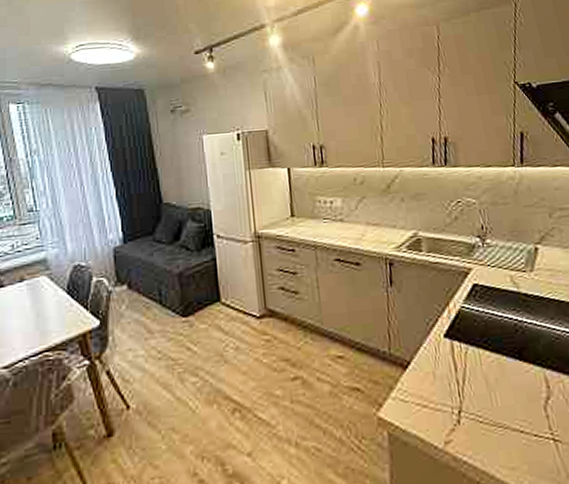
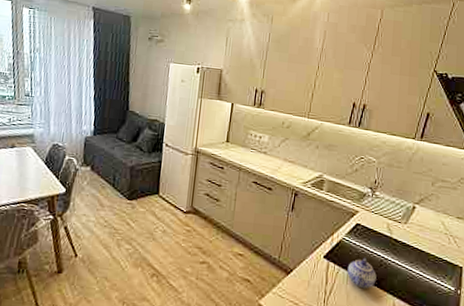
teapot: none [476,325,516,367] -> present [347,257,377,289]

